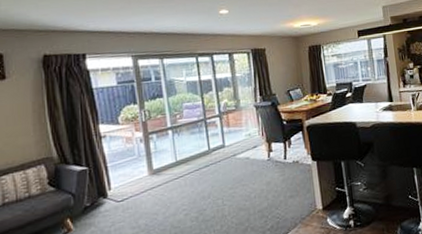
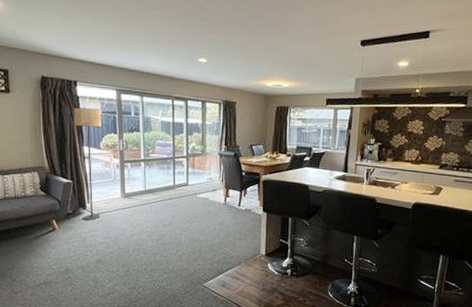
floor lamp: none [84,79,126,211] -> present [73,107,102,220]

